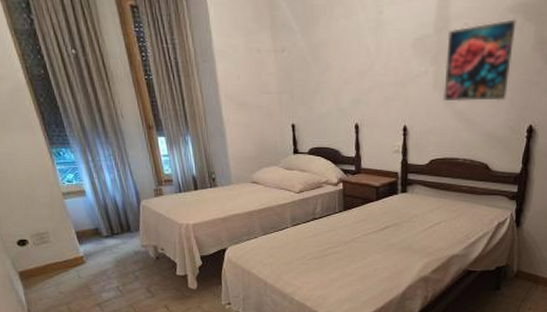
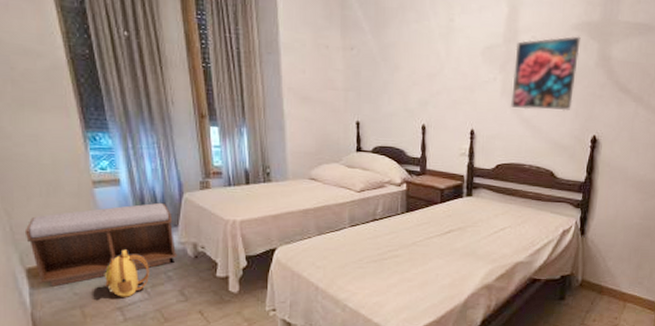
bench: none [12,211,142,287] -> present [24,203,177,287]
backpack: none [81,253,120,295] -> present [104,249,149,297]

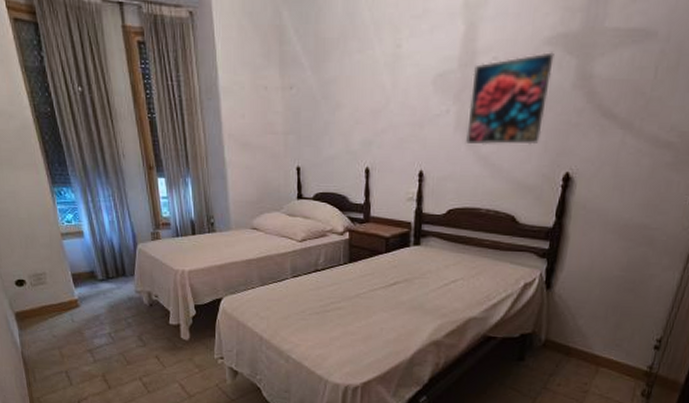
bench: present [24,203,177,287] -> none [11,254,135,329]
backpack: present [104,249,149,297] -> none [75,297,112,341]

